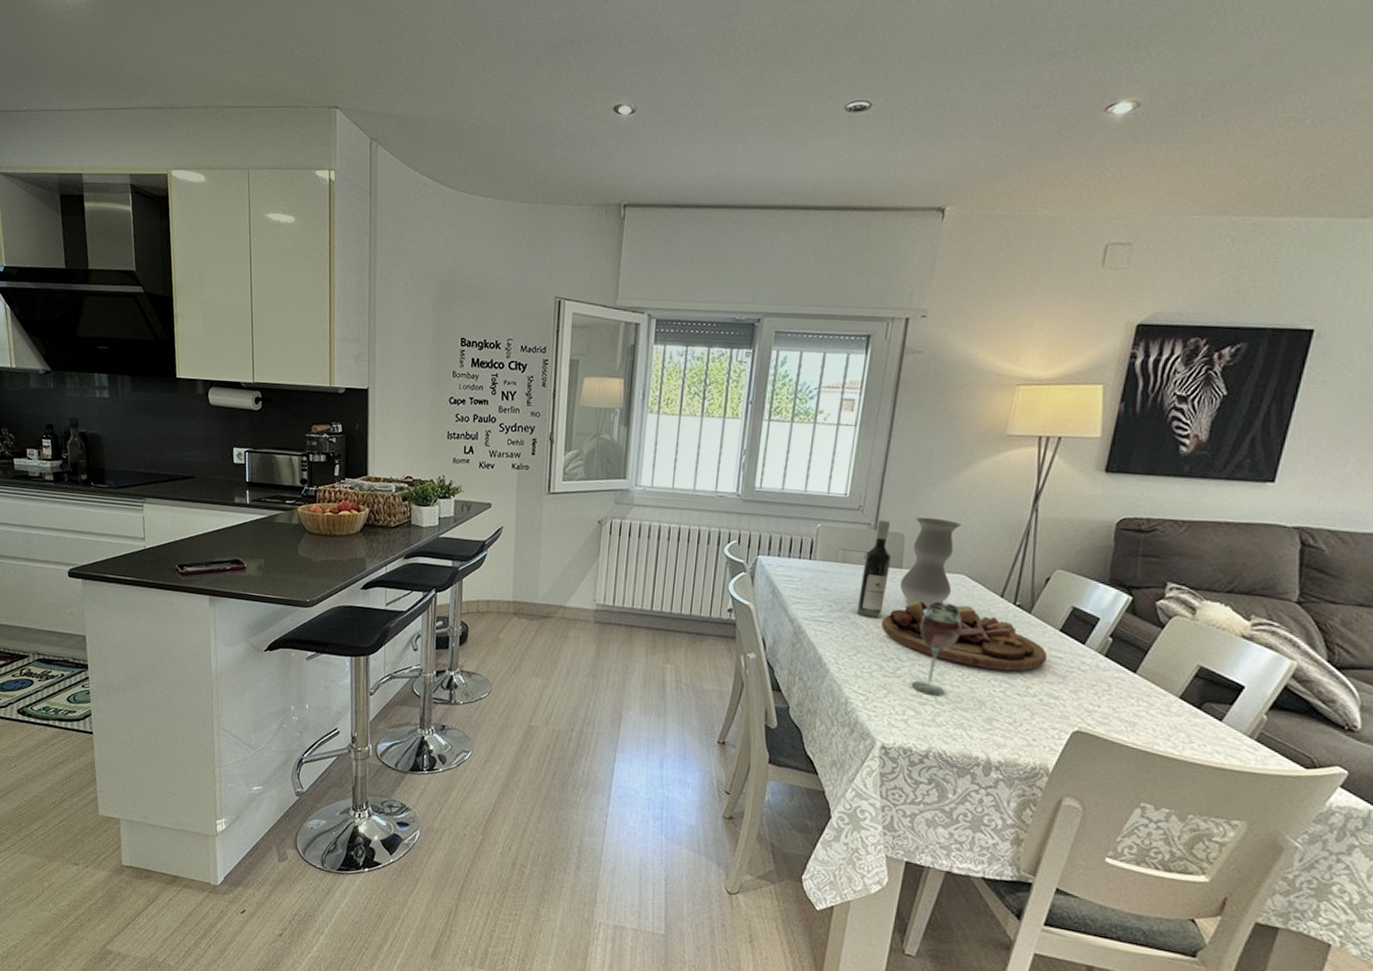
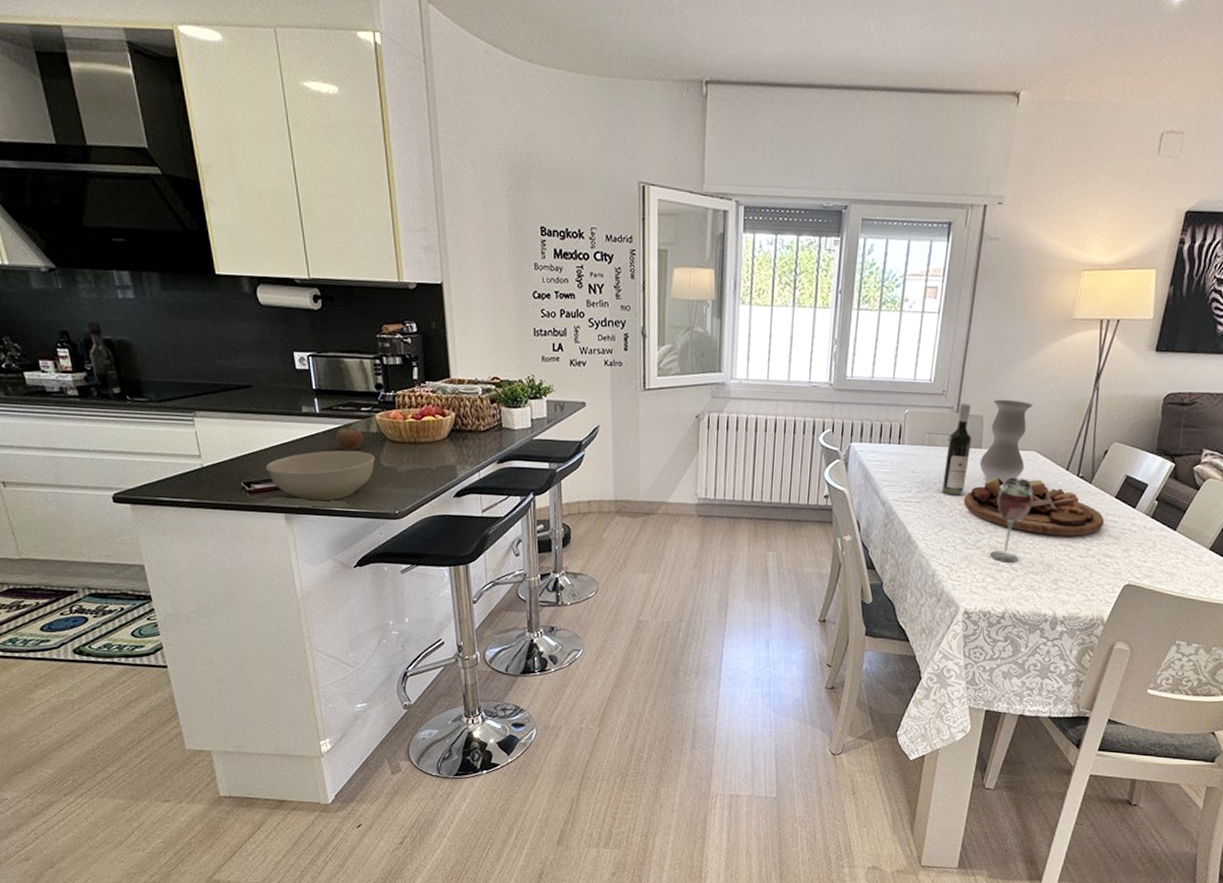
bowl: none [197,539,294,586] -> present [265,450,375,501]
fruit: none [261,514,285,541] -> present [336,422,363,451]

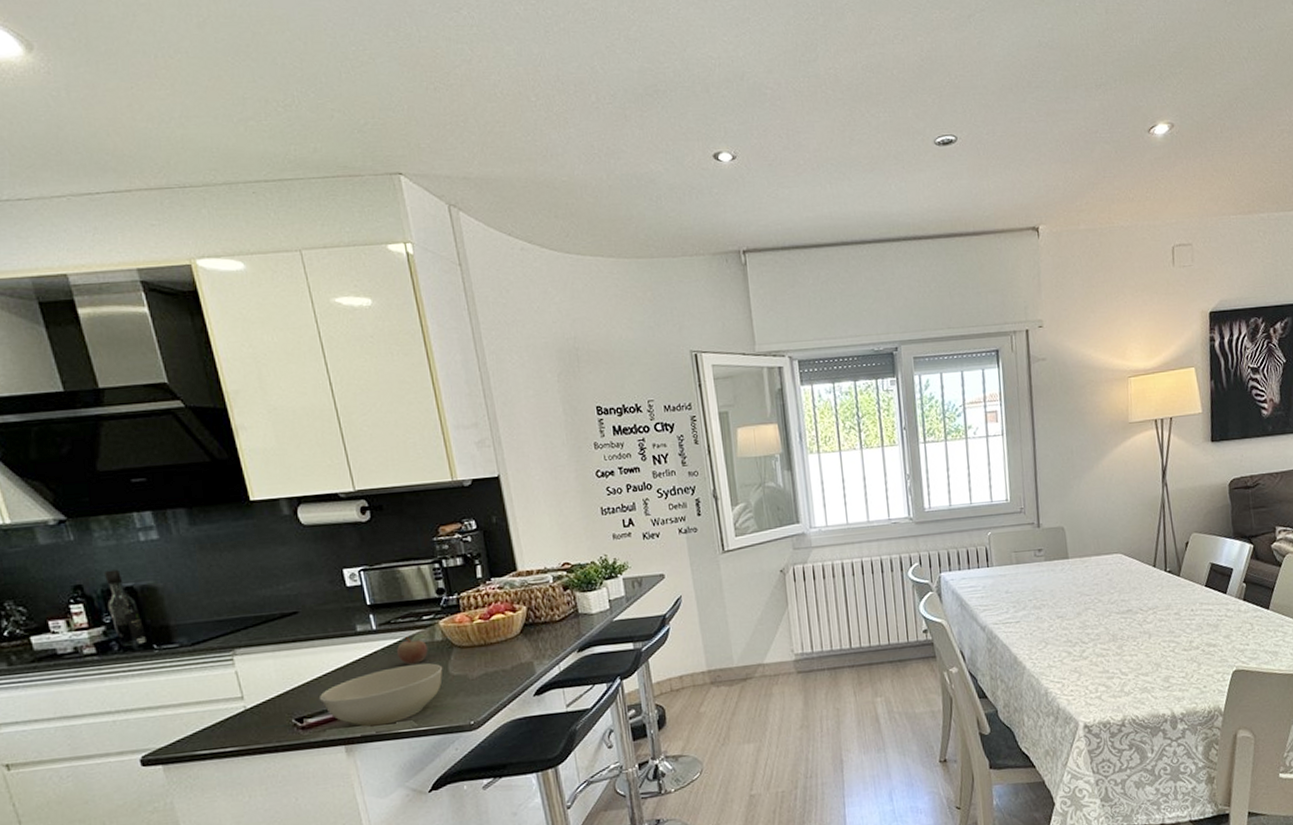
bottle: present [941,403,972,496] -> none [1035,517,1060,610]
food platter: present [963,477,1105,536] -> none [1060,580,1201,634]
vase: present [979,399,1034,485] -> none [1069,507,1114,592]
wineglass: present [990,477,1034,563] -> none [1093,581,1129,669]

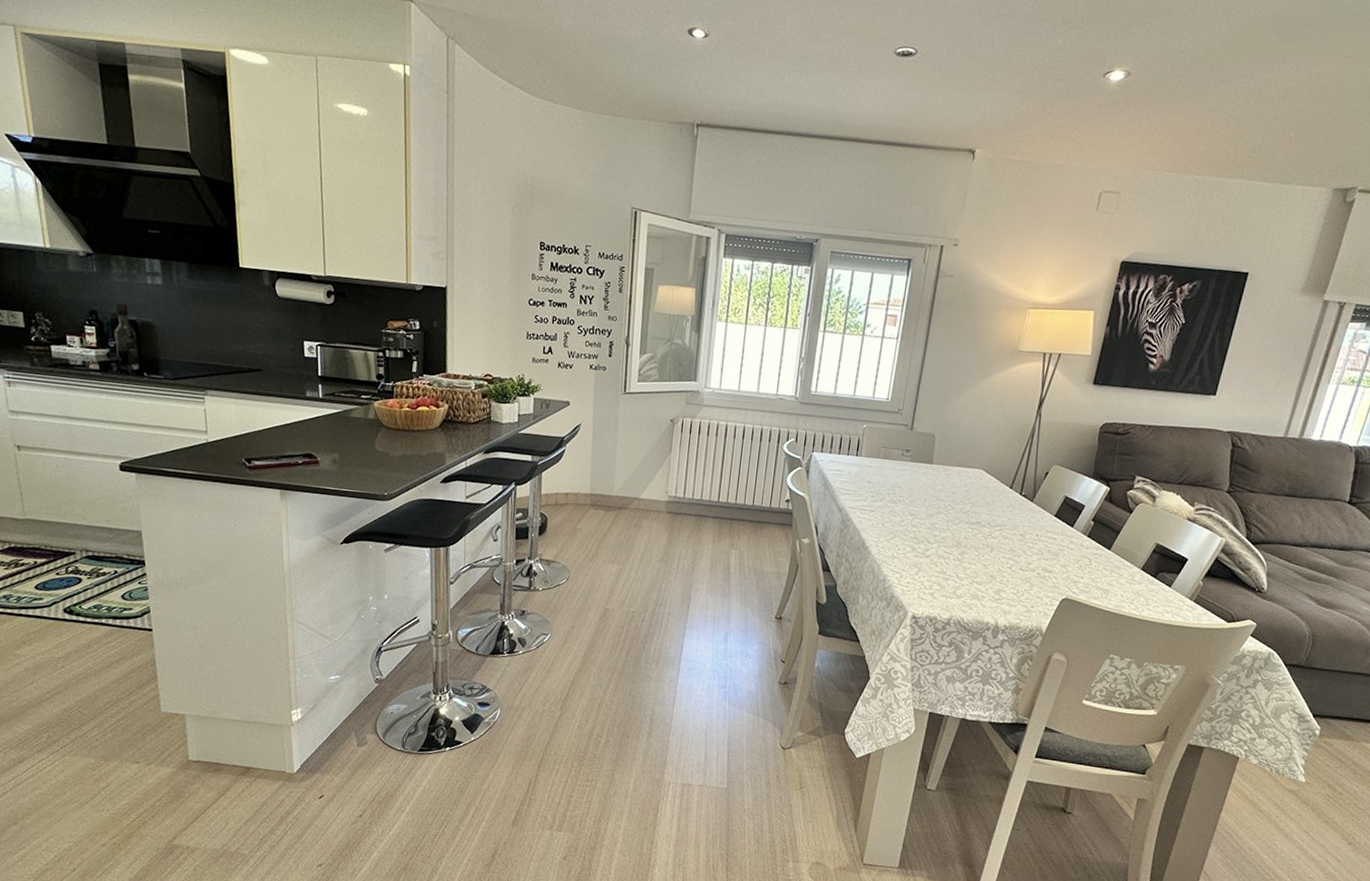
bowl: present [318,663,443,727] -> none [266,433,371,480]
fruit: present [397,633,428,666] -> none [336,408,361,435]

